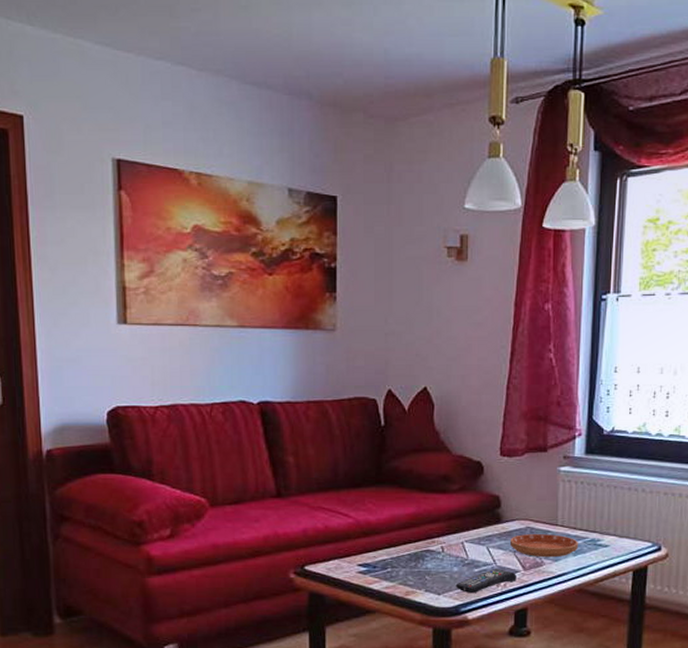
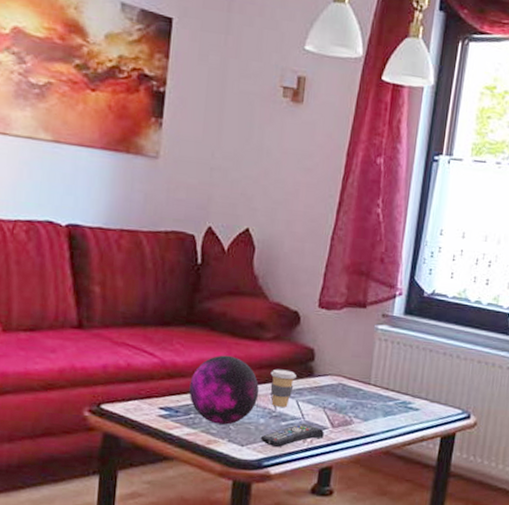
decorative orb: none [384,510,451,576] -> present [189,355,259,425]
coffee cup: none [459,518,485,554] -> present [270,369,296,407]
saucer: present [511,534,578,558] -> none [321,390,389,417]

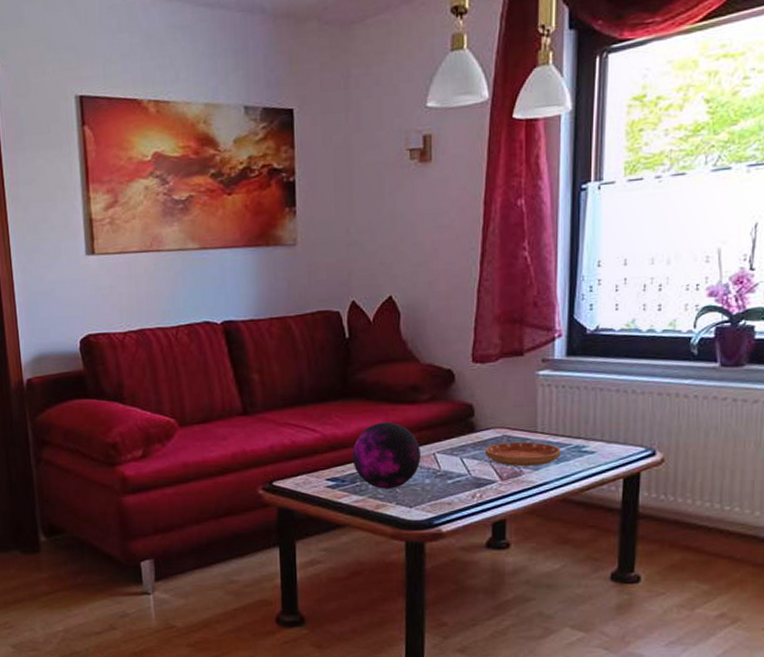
remote control: present [260,423,324,448] -> none [428,479,493,506]
coffee cup: present [270,369,296,407] -> none [430,428,457,466]
saucer: none [321,390,389,417] -> present [486,442,560,467]

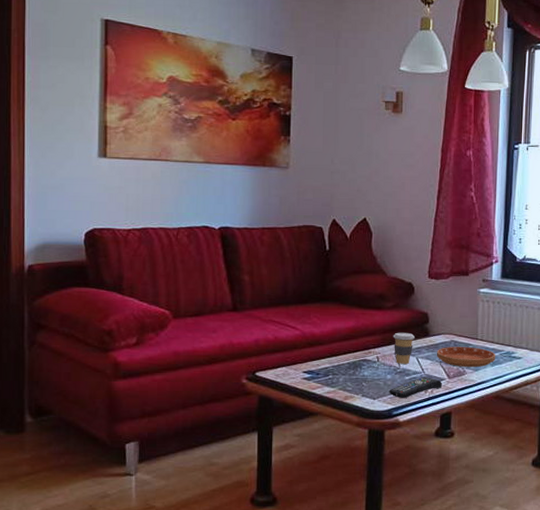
decorative orb: present [352,422,422,489] -> none [327,324,385,382]
remote control: none [428,479,493,506] -> present [389,376,442,399]
coffee cup: none [430,428,457,466] -> present [393,332,415,364]

